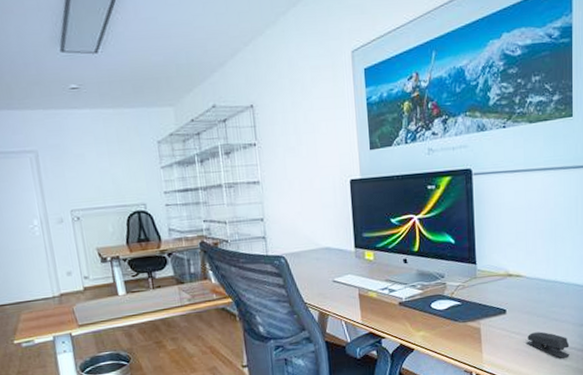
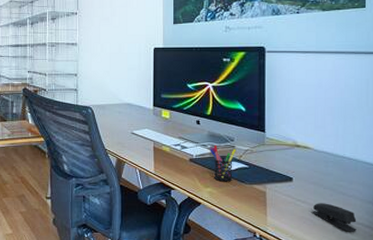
pen holder: none [419,284,448,323] -> present [210,145,237,182]

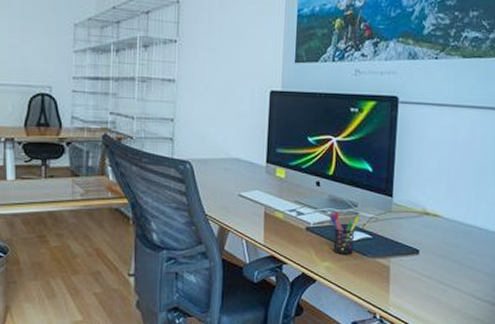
stapler: present [312,203,357,232] -> none [438,278,483,311]

